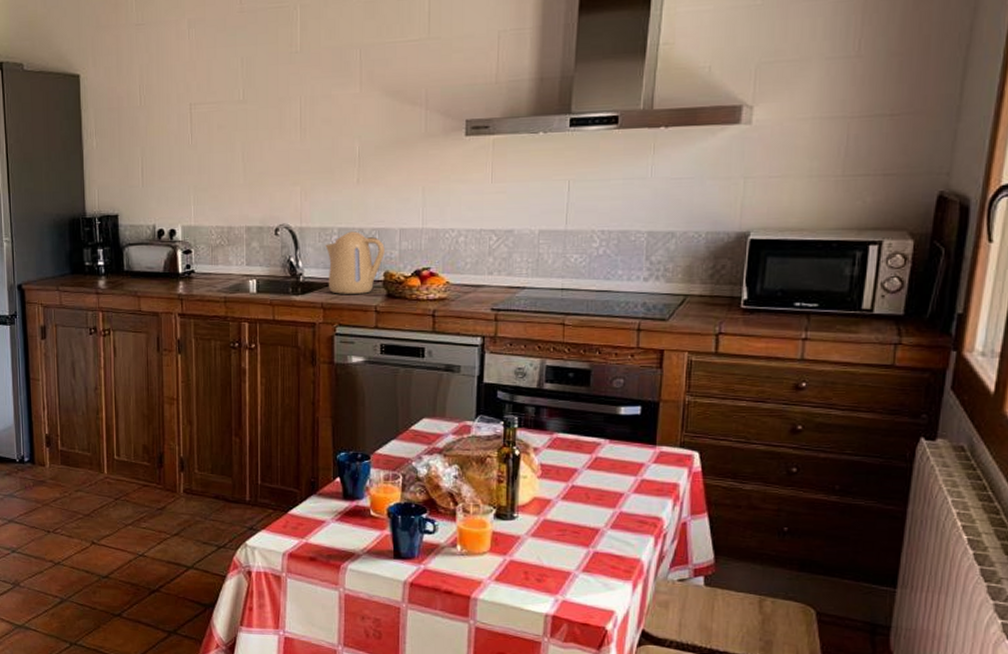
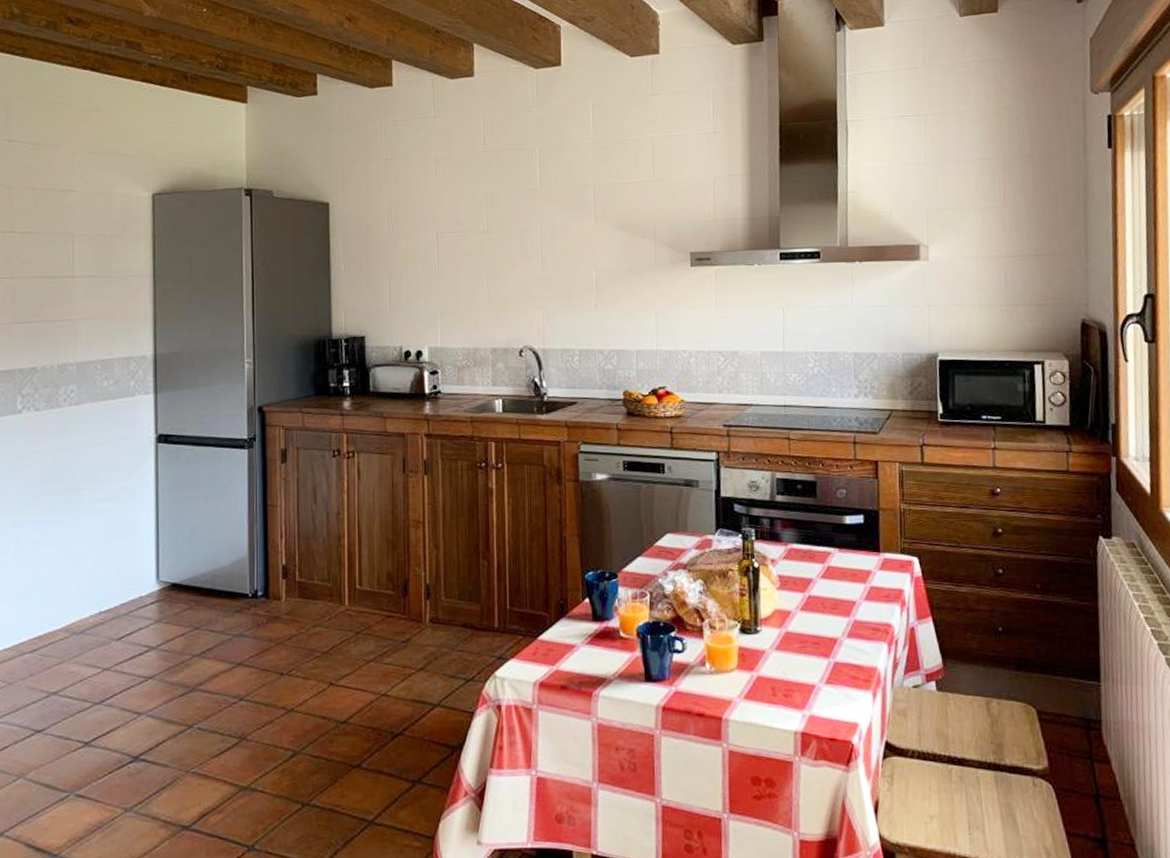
kettle: present [325,231,385,294] -> none [567,353,623,413]

